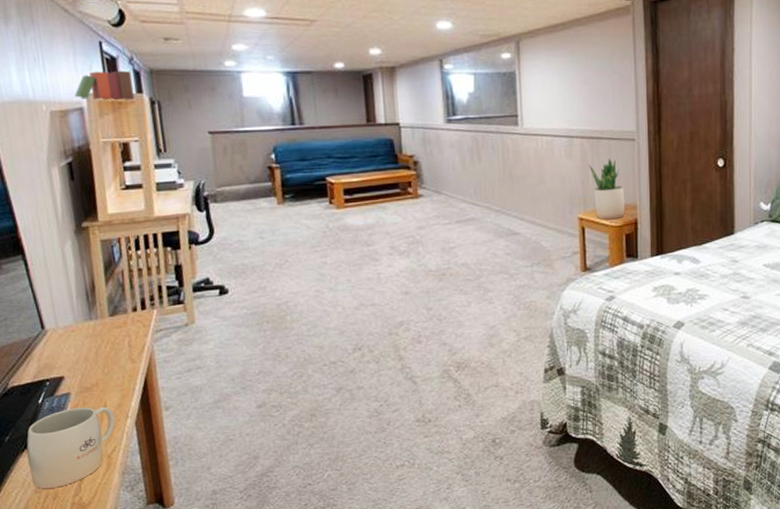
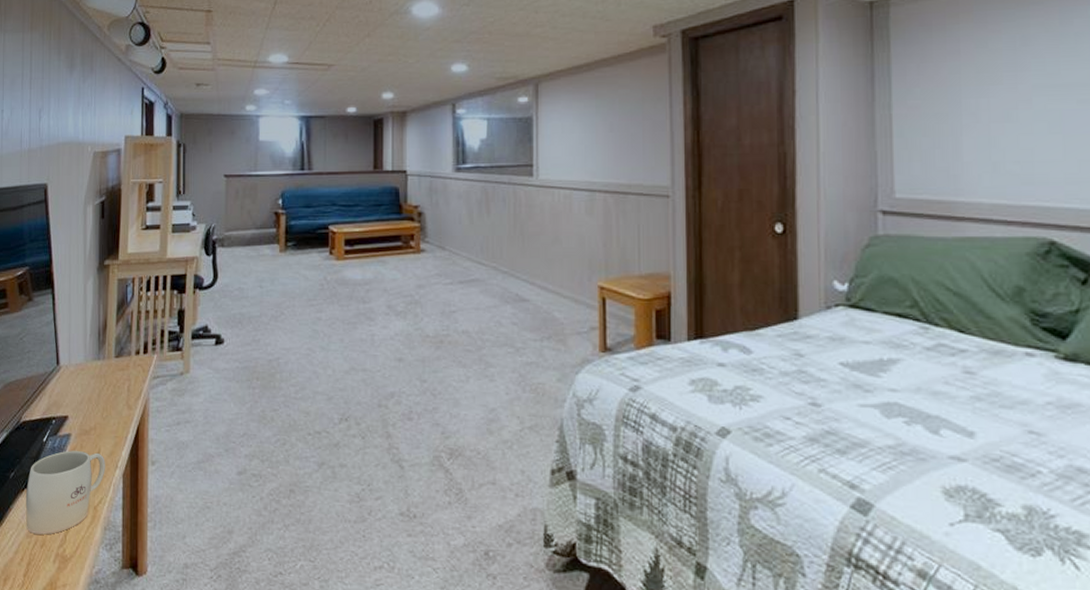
books: present [75,70,135,101] -> none [116,114,165,143]
planter: present [589,158,625,220] -> none [613,217,655,291]

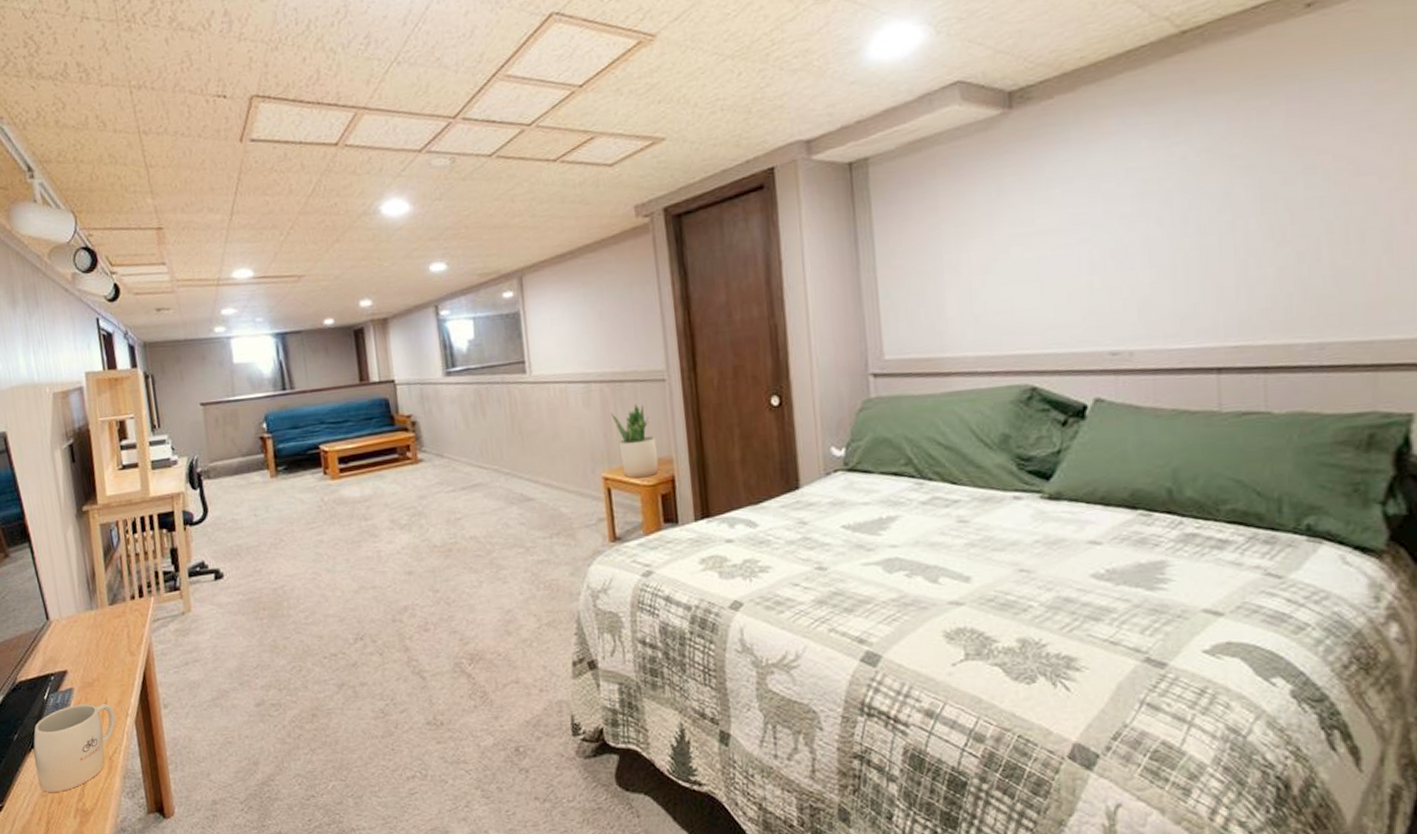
planter: none [613,217,655,291] -> present [611,404,659,479]

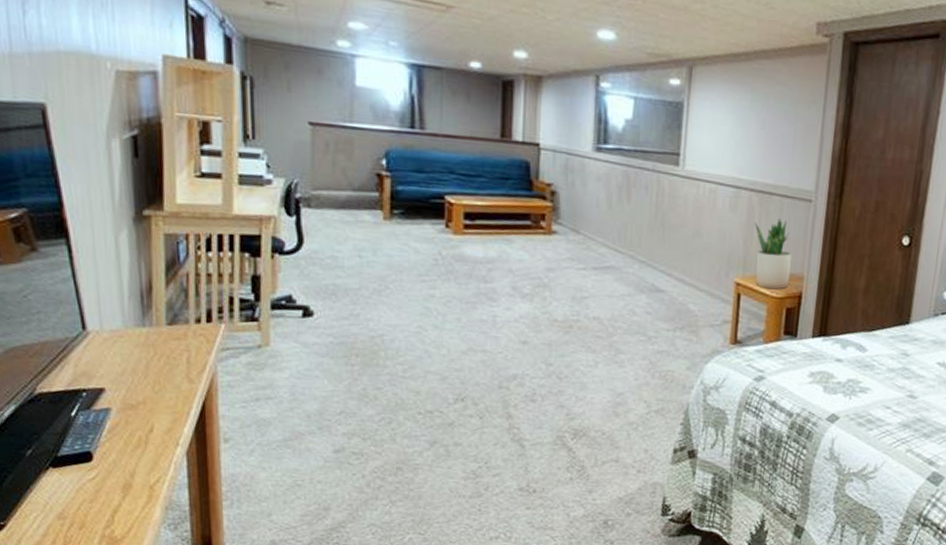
mug: present [33,703,116,792] -> none [51,426,162,516]

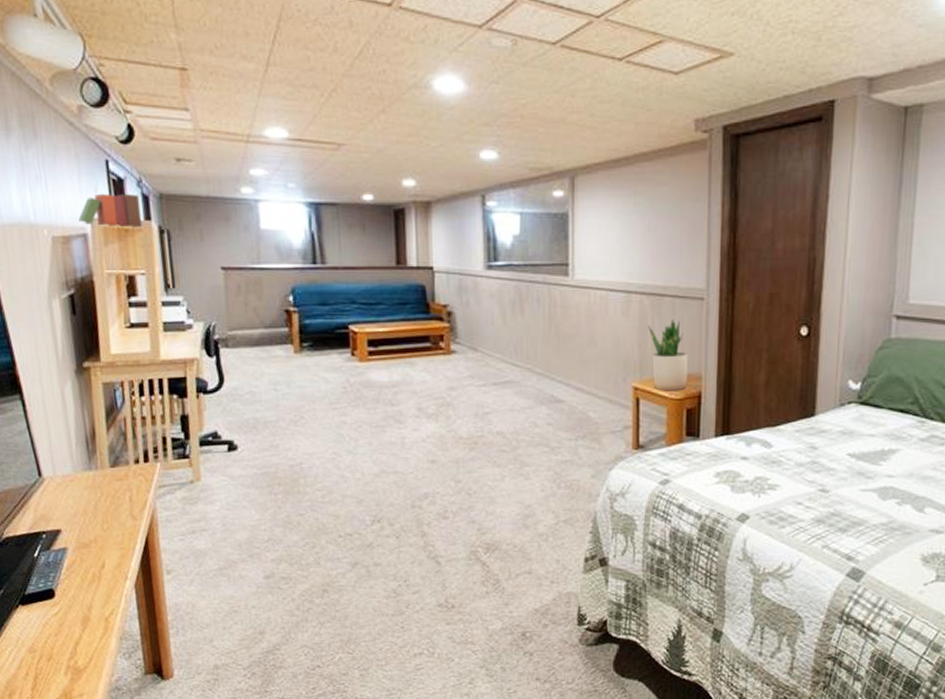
books: none [148,29,223,71] -> present [78,193,143,228]

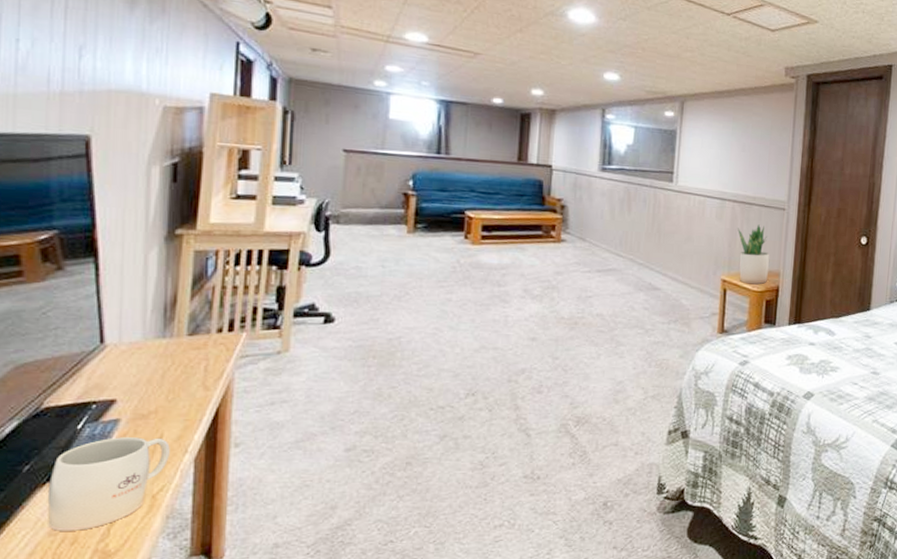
mug: none [21,564,114,649] -> present [47,437,170,531]
books: present [78,193,143,228] -> none [197,71,267,107]

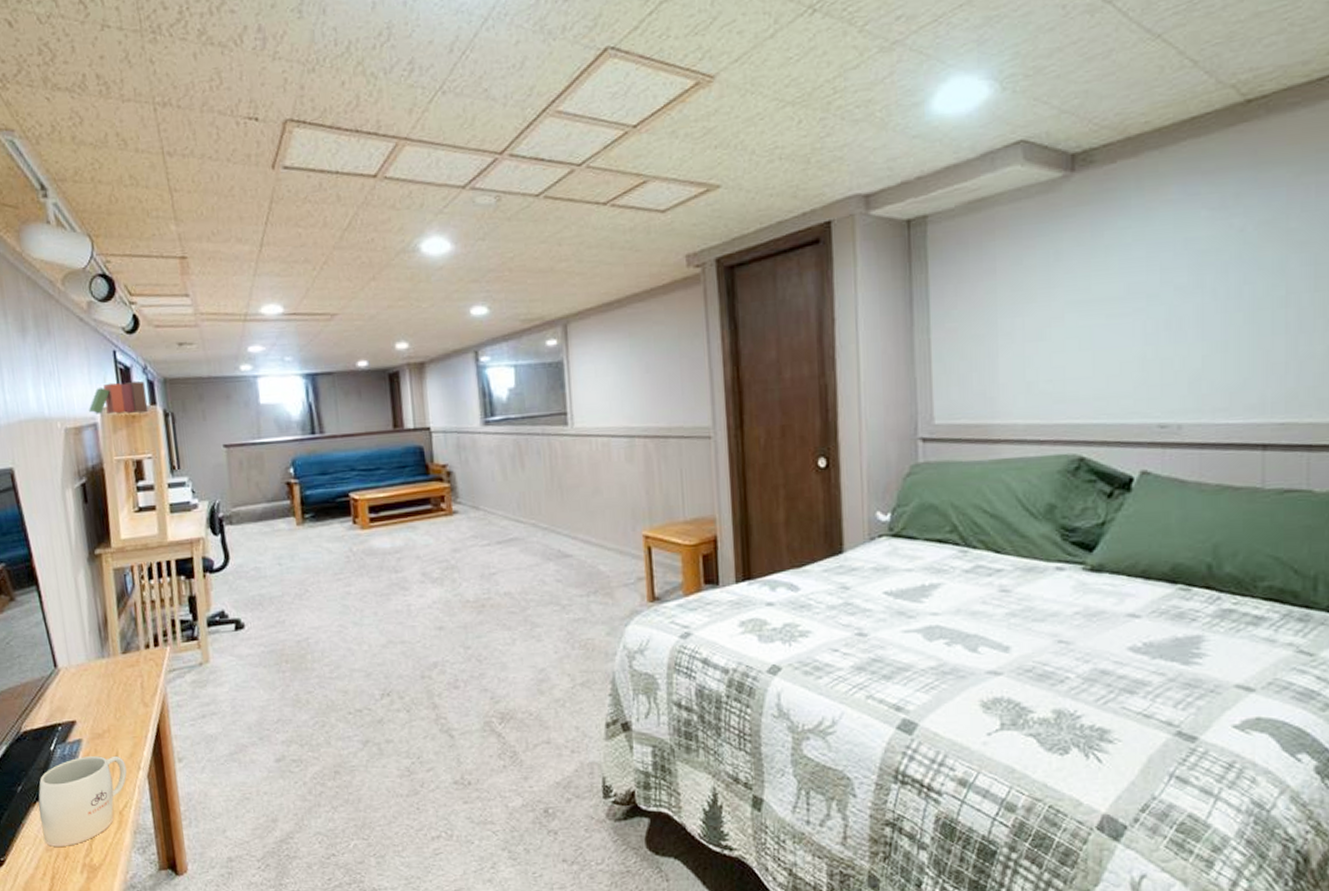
books: none [197,71,267,107] -> present [89,380,149,415]
planter: present [738,224,769,285] -> none [654,461,701,538]

